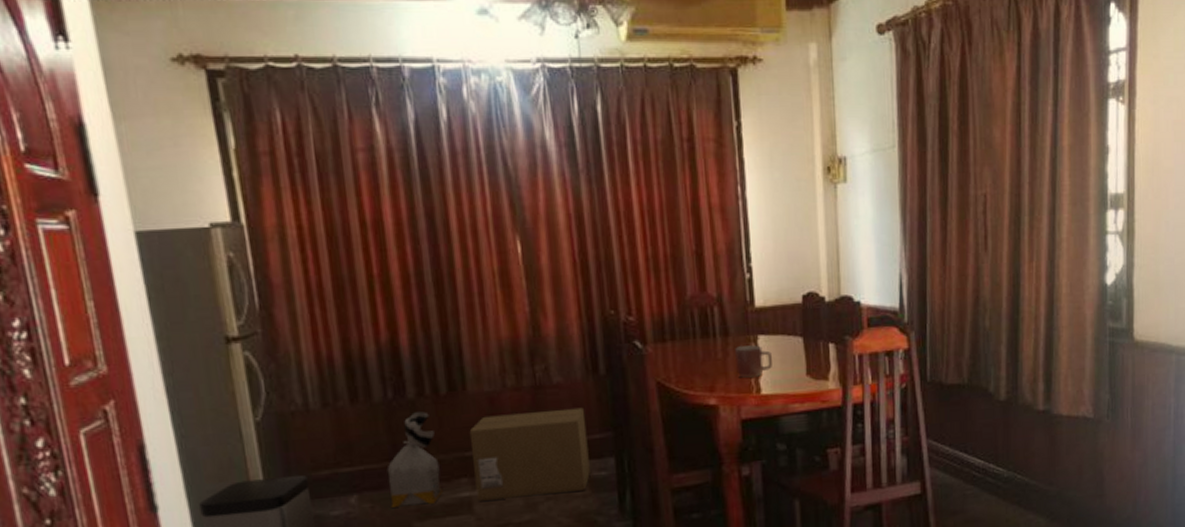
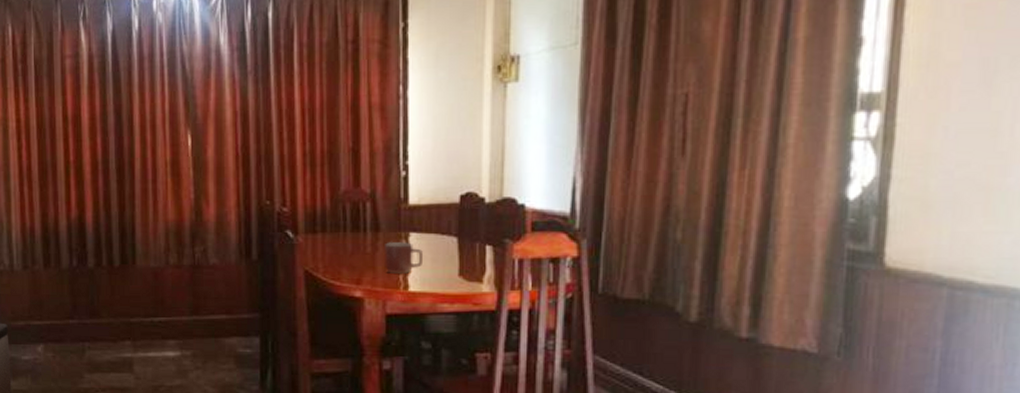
bag: present [387,411,444,507] -> none [67,280,110,360]
box: present [469,407,590,501] -> none [135,288,236,365]

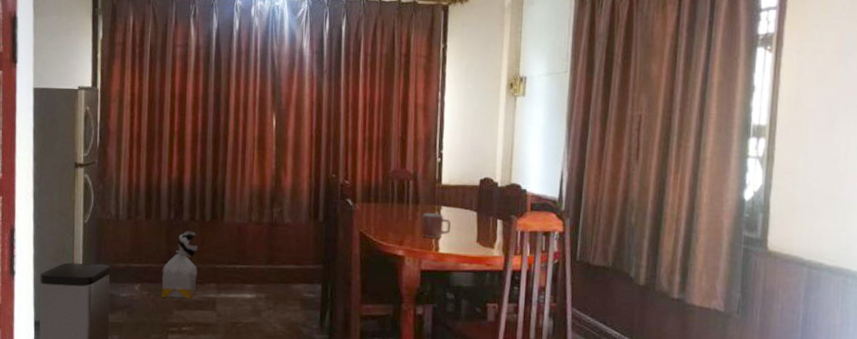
bag: none [67,280,110,360] -> present [161,231,198,299]

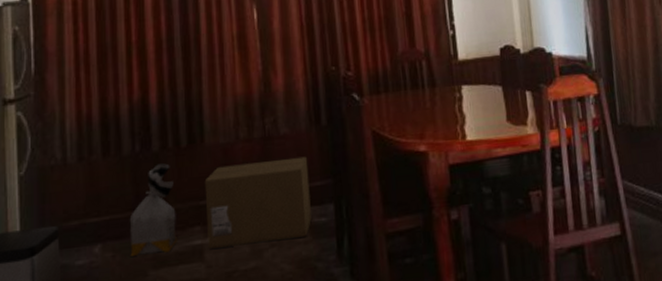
box: none [220,240,305,306] -> present [204,156,311,249]
mug: present [421,213,451,238] -> none [442,94,476,125]

